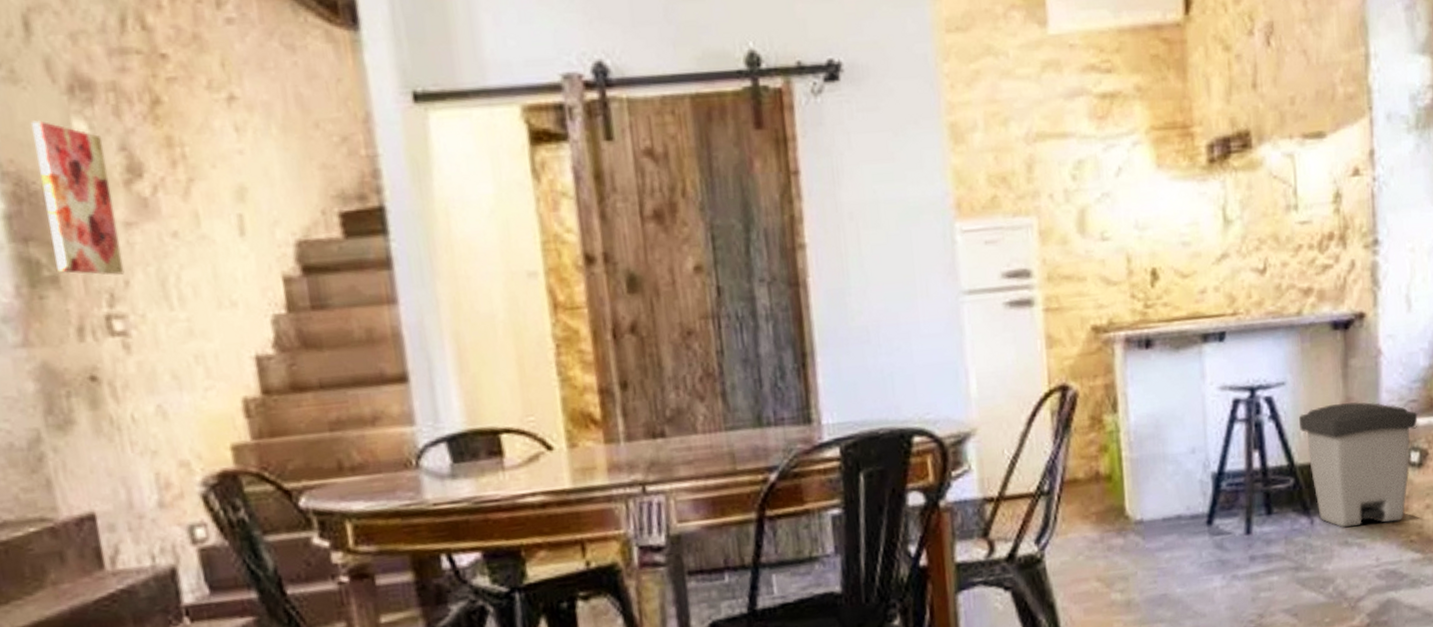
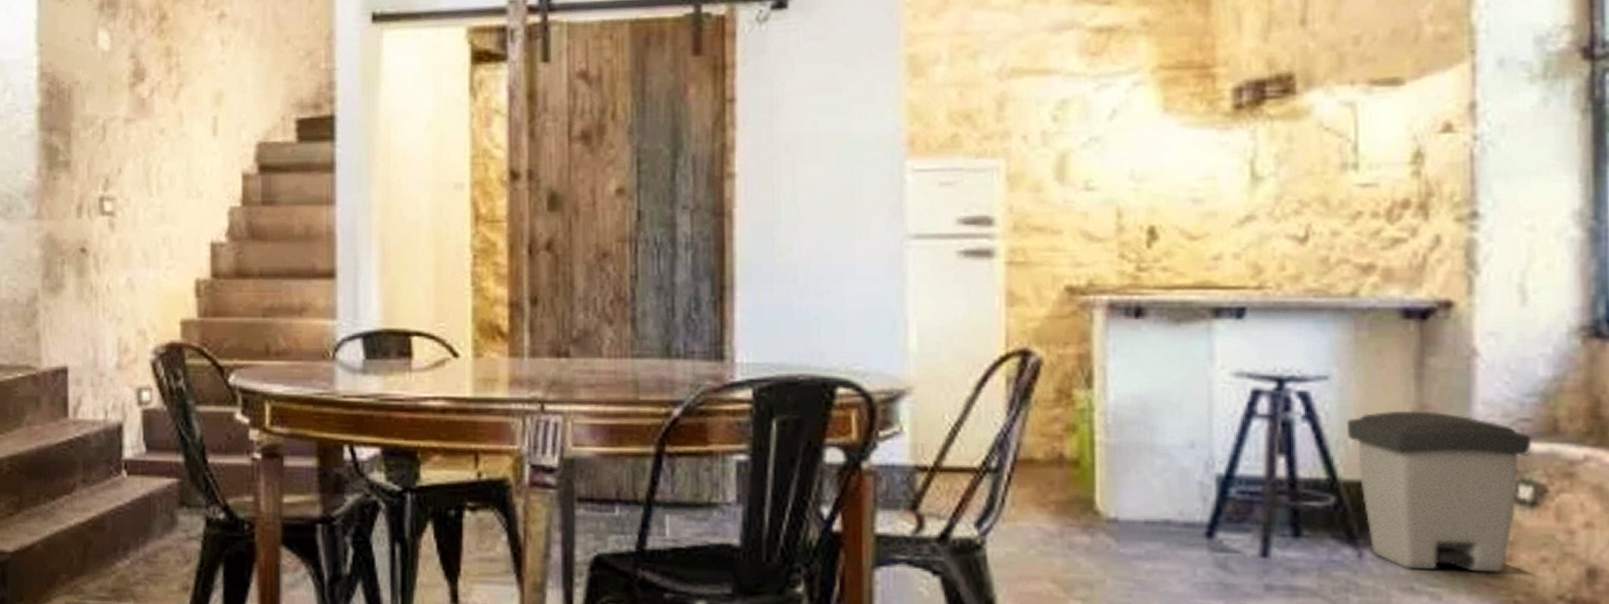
wall art: present [30,120,125,275] -> none [68,31,119,163]

